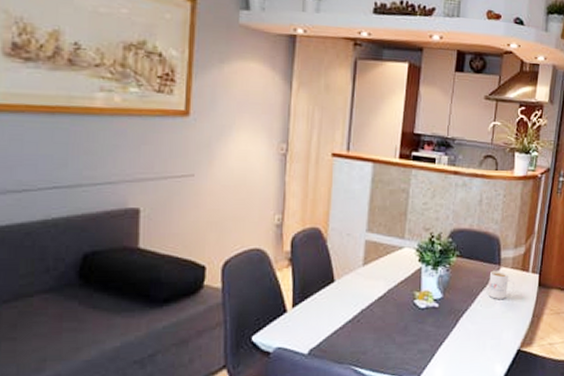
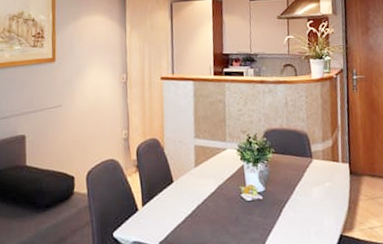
mug: present [487,270,515,299] -> none [303,162,329,189]

